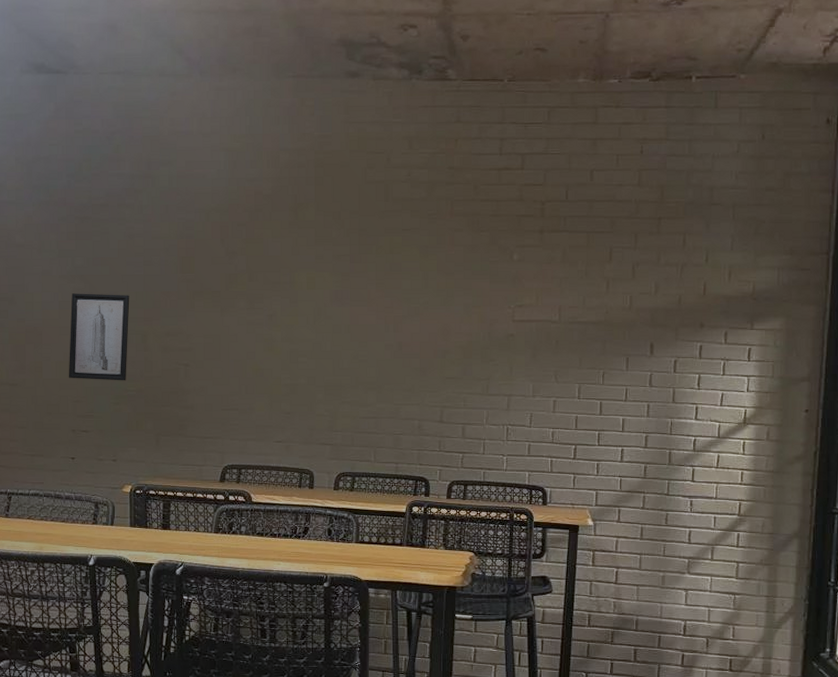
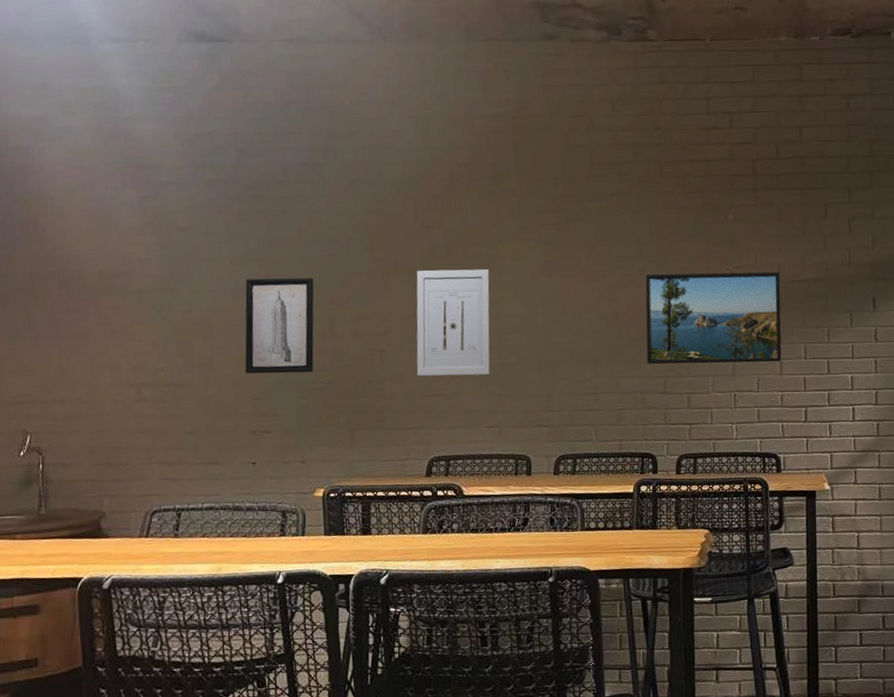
wall art: none [216,293,286,393] -> present [416,269,491,377]
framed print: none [426,308,560,400] -> present [645,271,782,365]

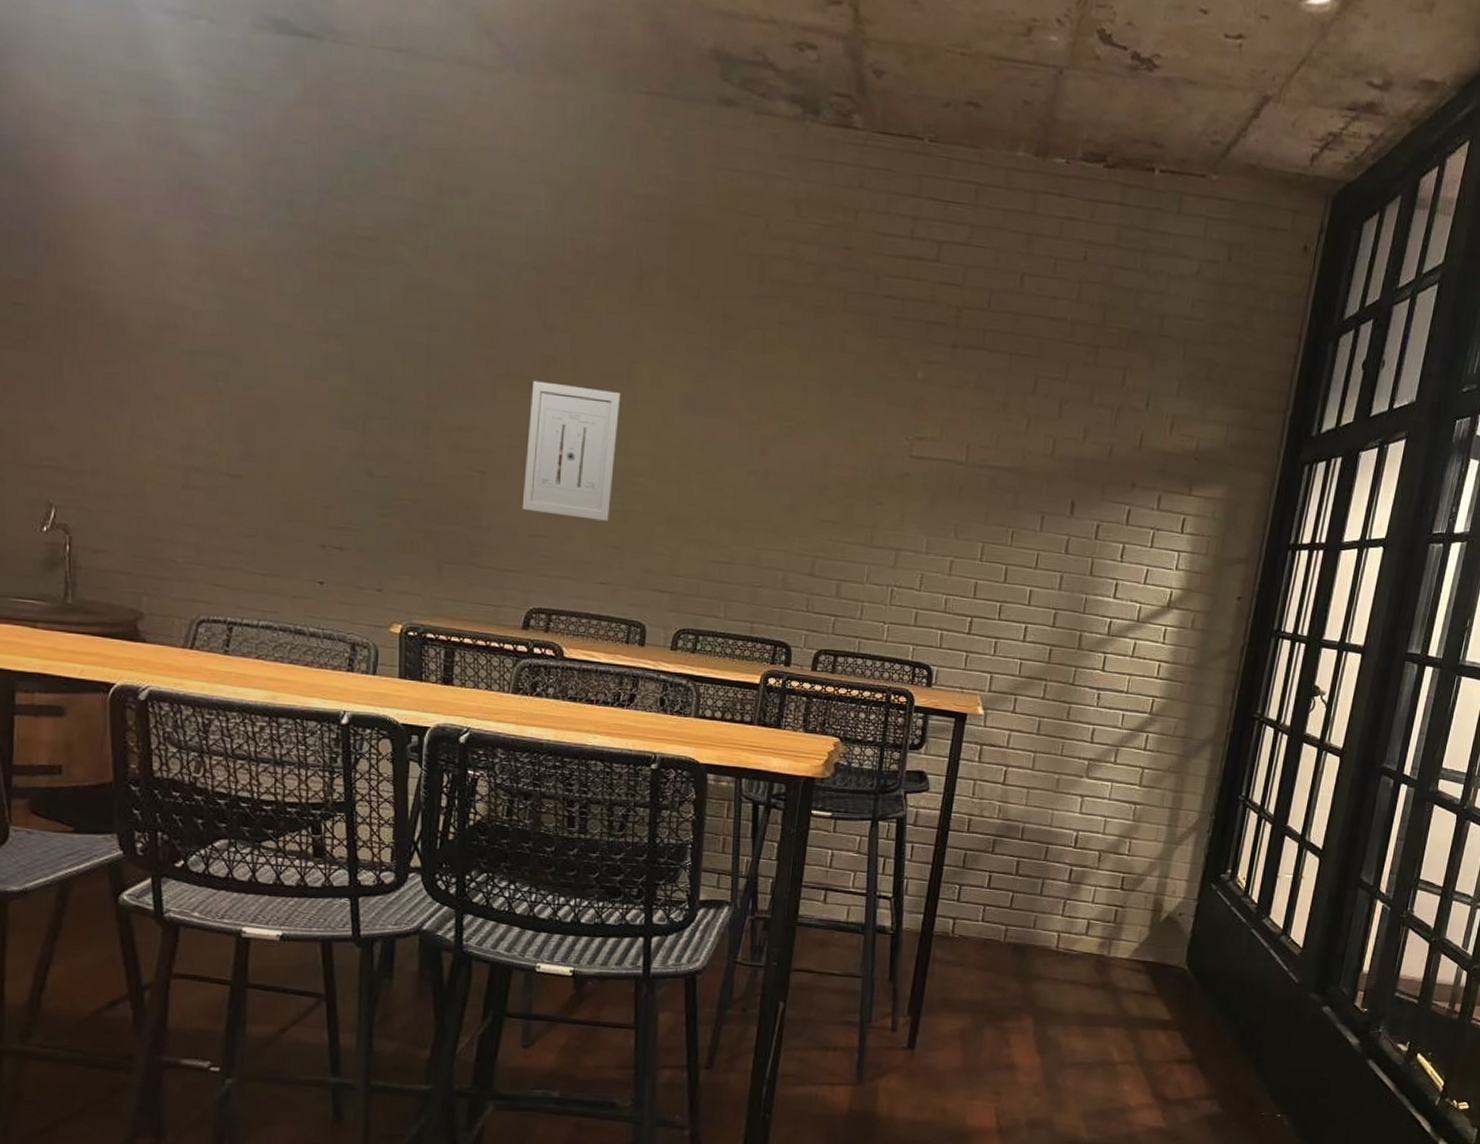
wall art: present [245,277,314,374] -> none [316,358,407,486]
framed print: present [645,271,782,365] -> none [795,430,968,560]

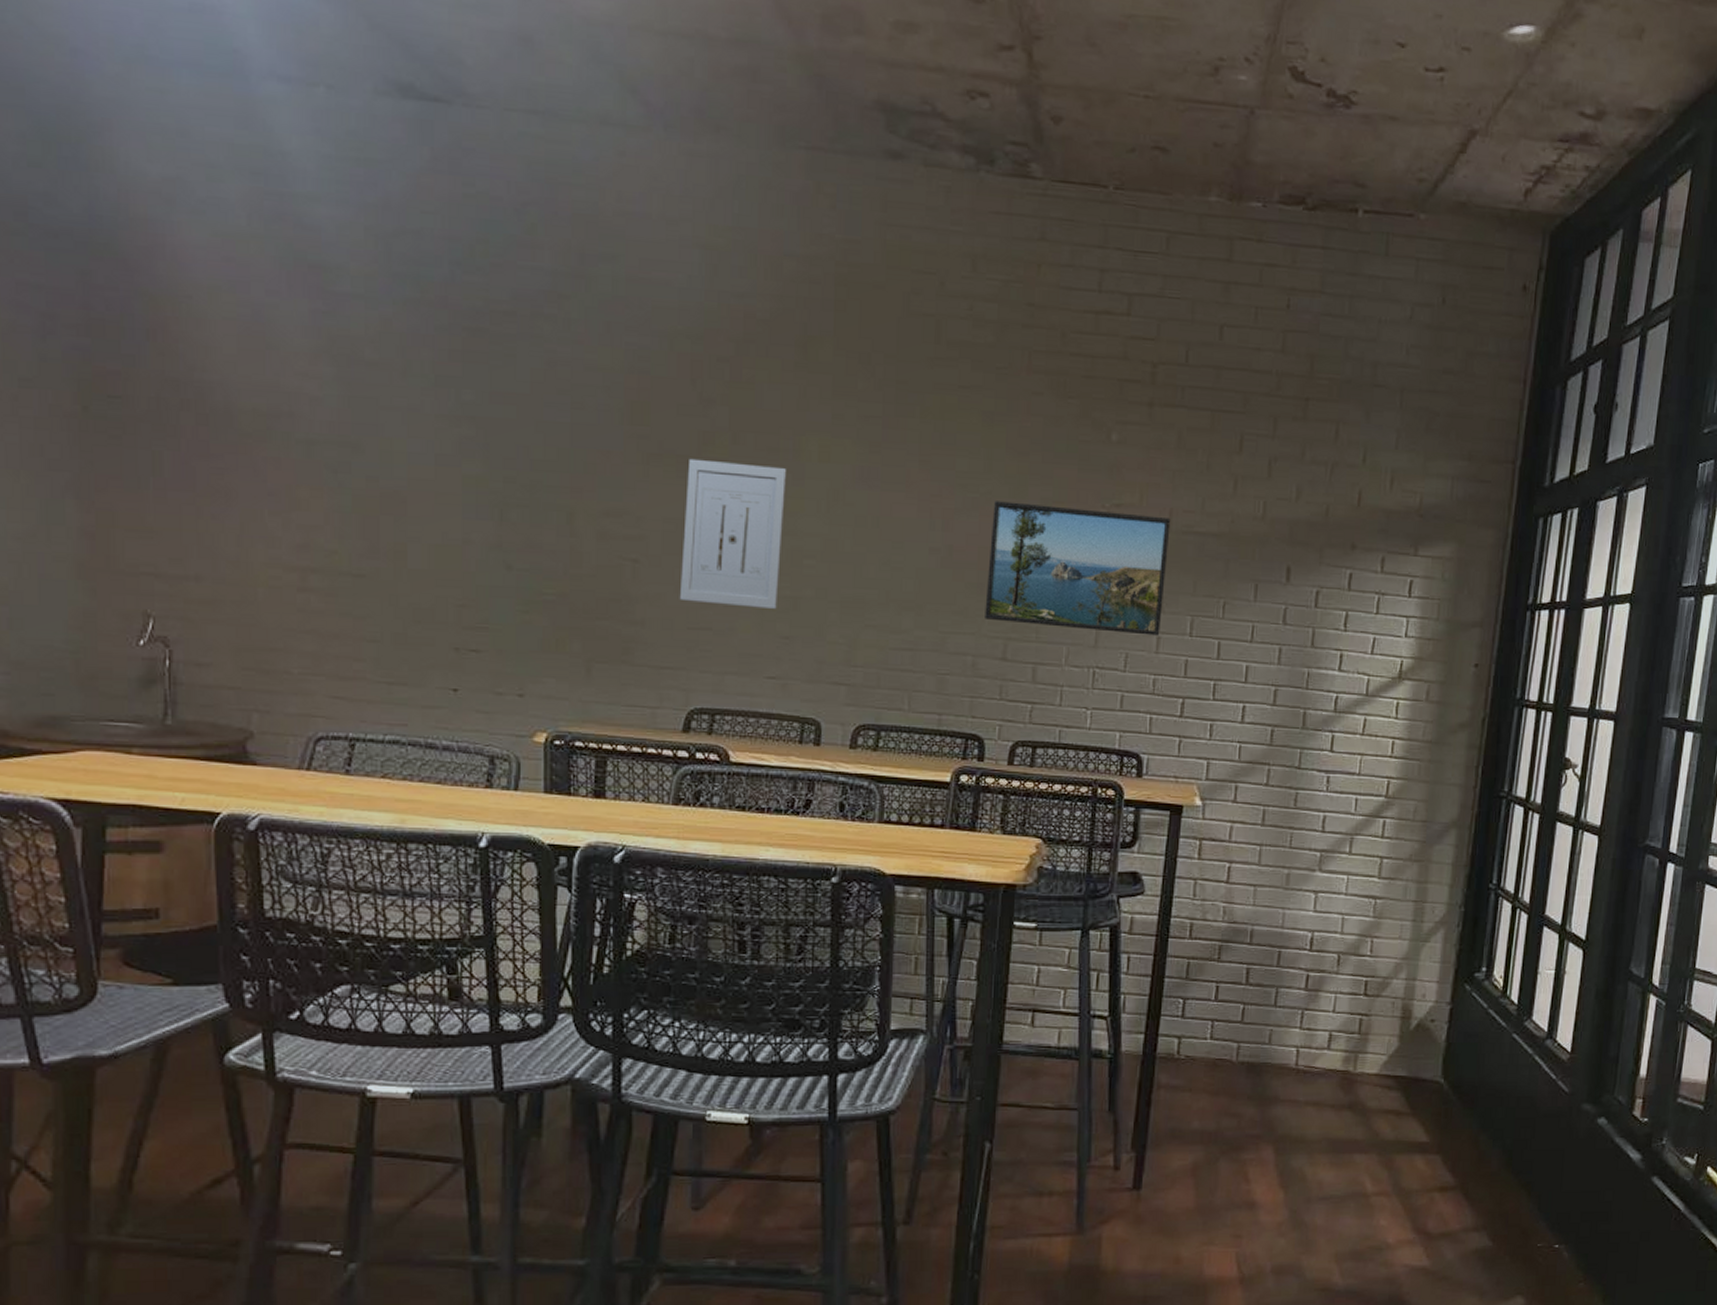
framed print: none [795,430,968,560] -> present [985,501,1171,636]

